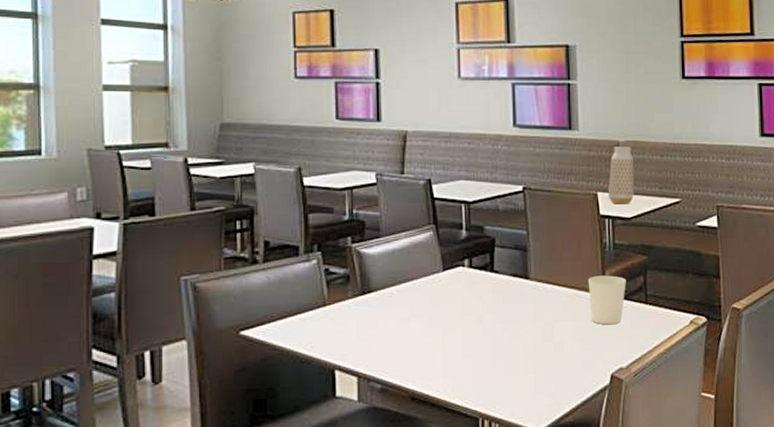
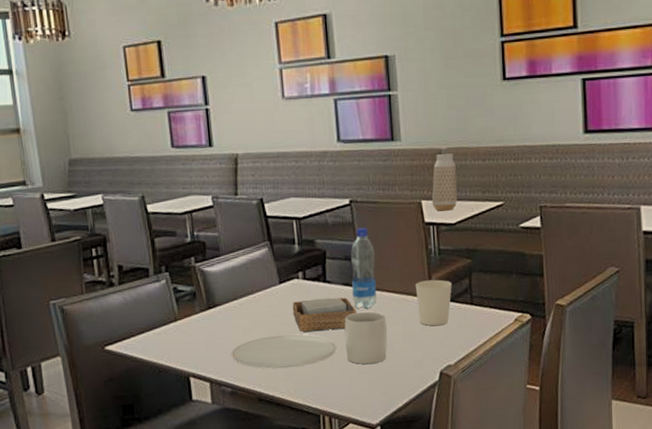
plate: none [384,326,501,365] -> present [231,334,337,369]
napkin holder: none [455,289,524,325] -> present [292,297,356,332]
mug: none [511,305,557,364] -> present [344,311,388,365]
bottle: none [521,217,547,303] -> present [350,228,377,309]

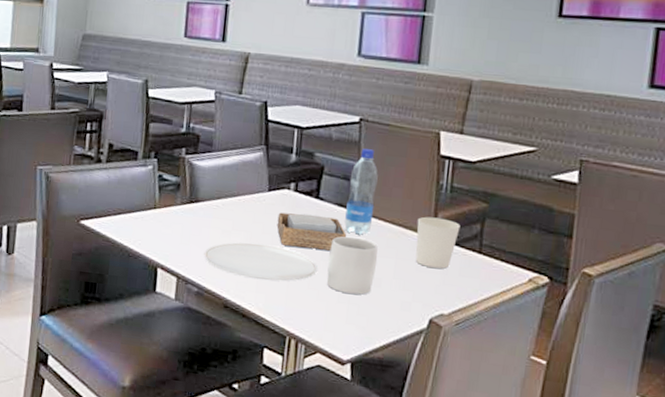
vase: present [431,153,458,211] -> none [452,85,488,147]

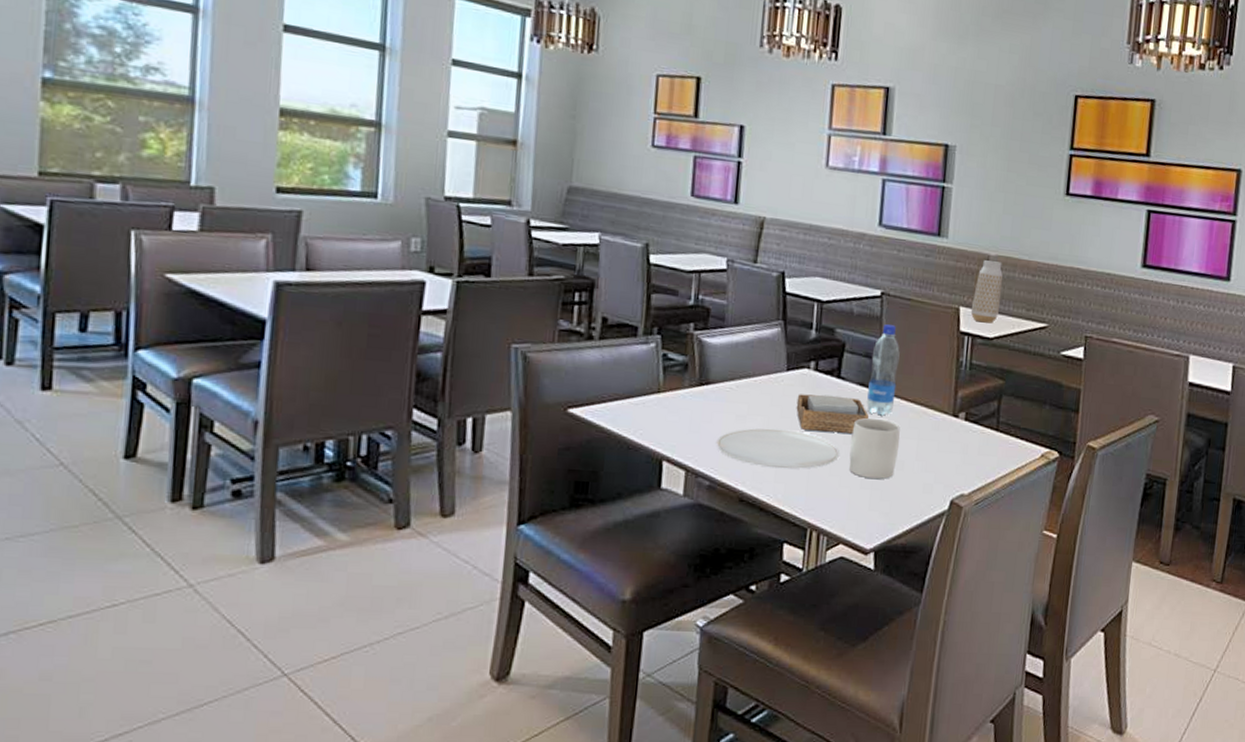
dixie cup: present [415,216,460,269] -> none [937,395,979,449]
vase: none [452,85,488,147] -> present [970,260,1004,324]

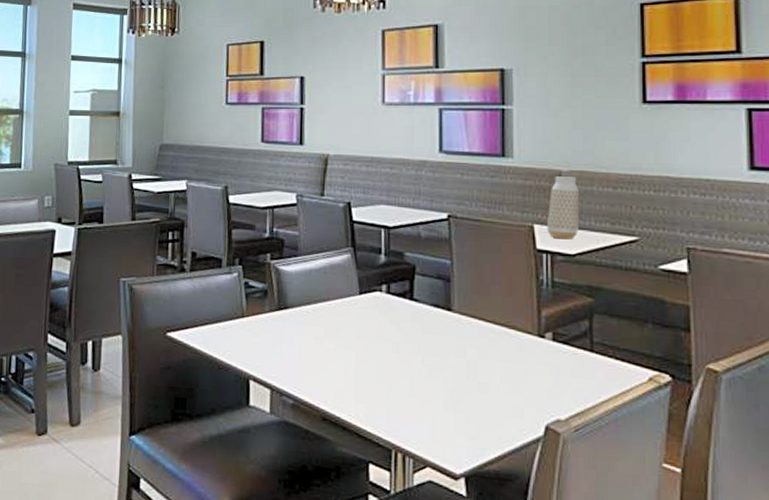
plate: present [716,428,839,469] -> none [297,349,418,390]
napkin holder: present [796,394,869,434] -> none [371,316,446,355]
mug: present [849,417,900,480] -> none [429,338,482,402]
bottle: present [867,324,900,416] -> none [443,246,473,337]

